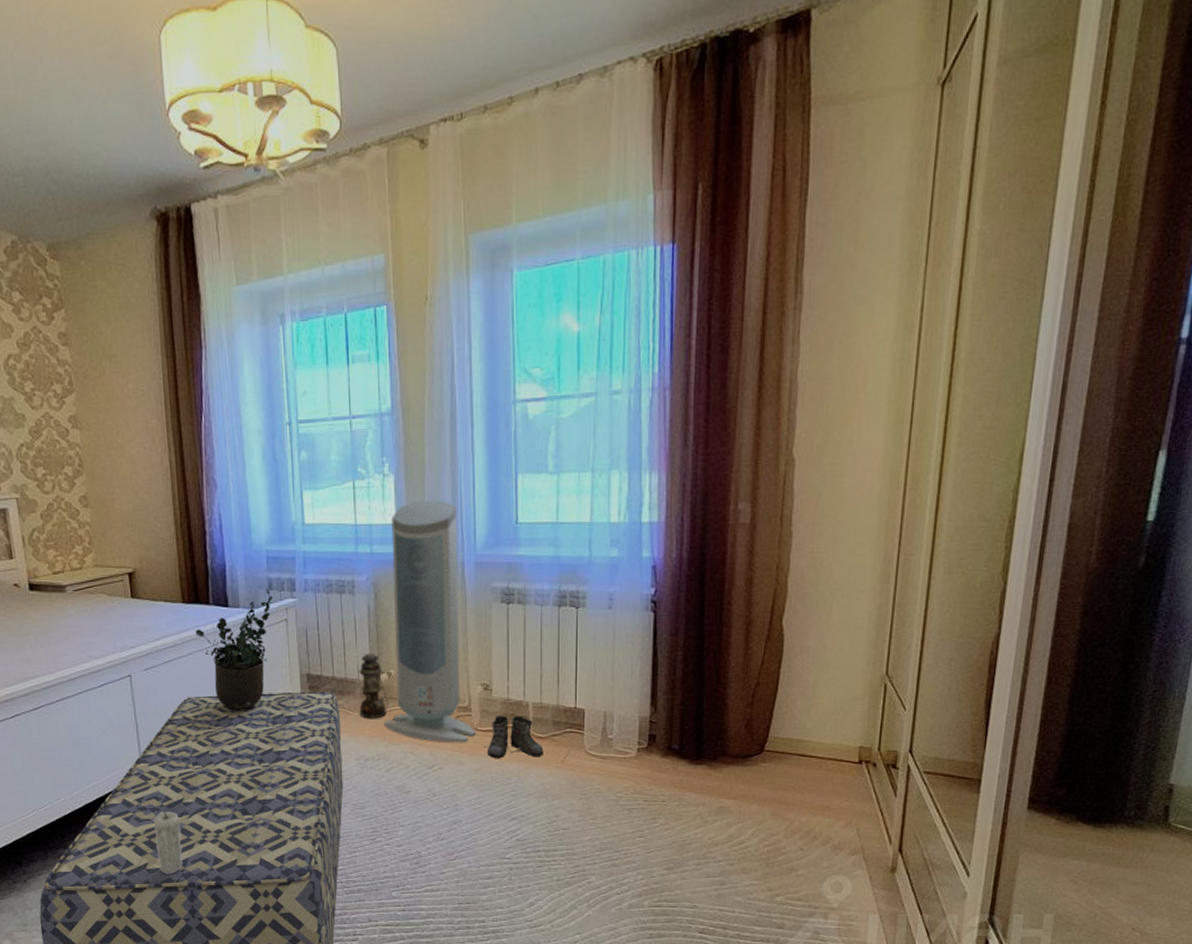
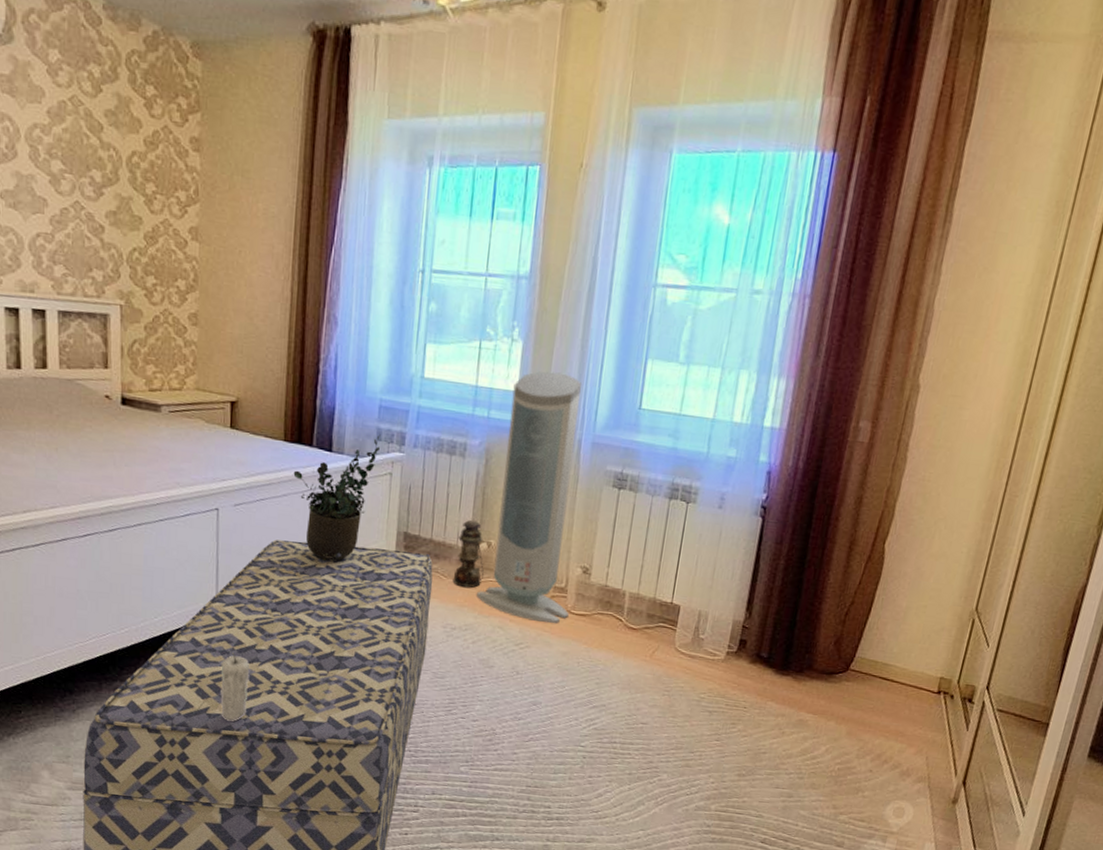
boots: present [484,715,544,759] -> none [575,600,634,648]

